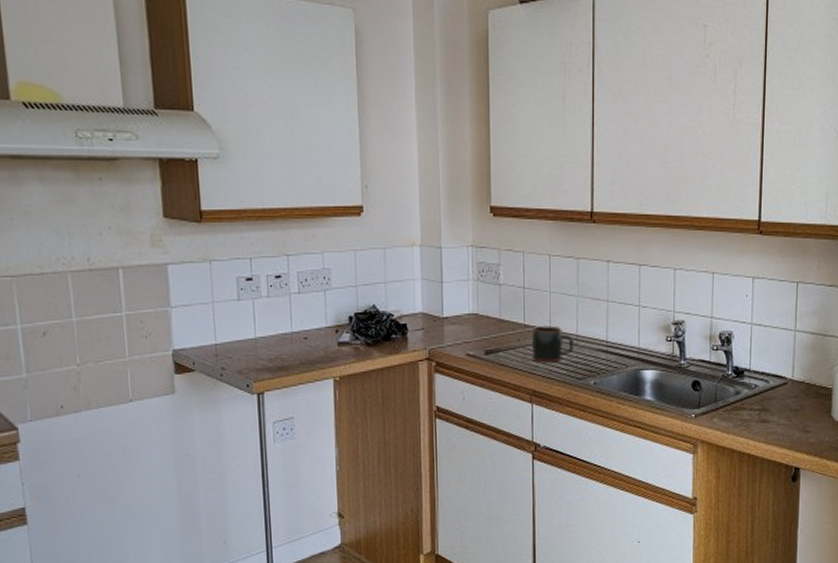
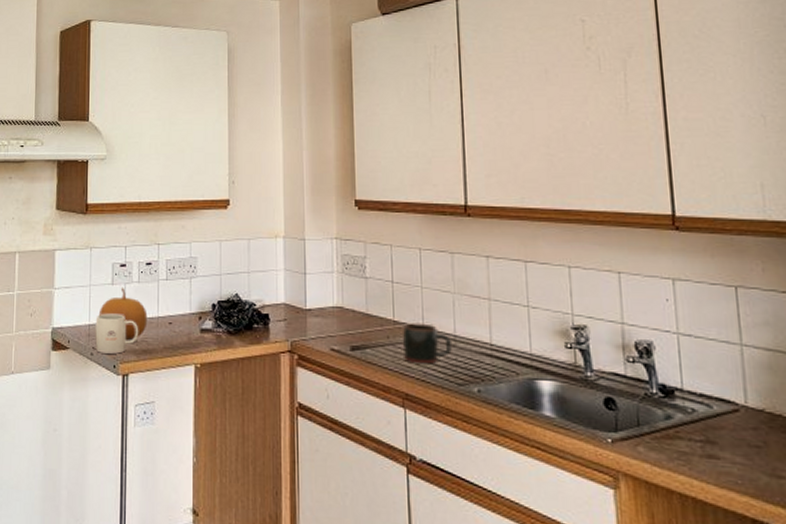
mug: none [222,331,273,374] -> present [95,313,139,355]
fruit: none [225,302,281,358] -> present [98,287,148,340]

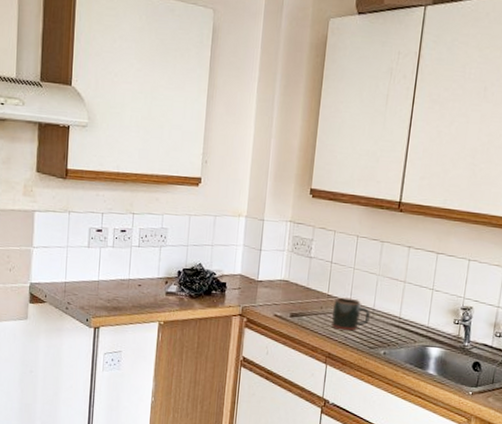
mug: present [95,313,139,355] -> none [70,273,111,310]
fruit: present [98,287,148,340] -> none [74,250,120,298]

